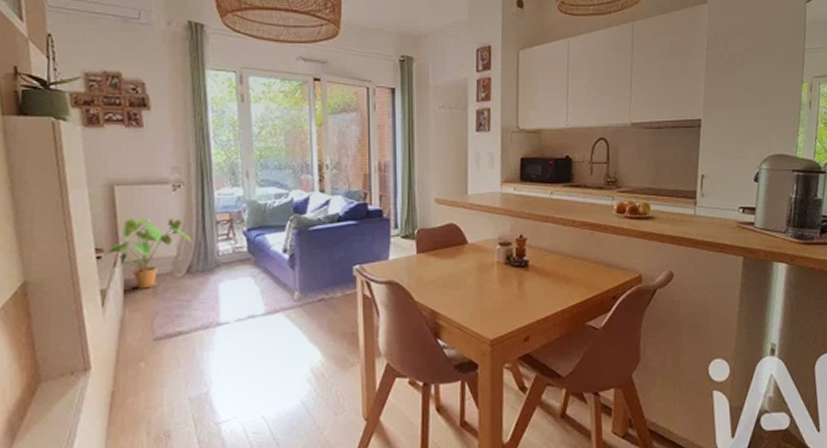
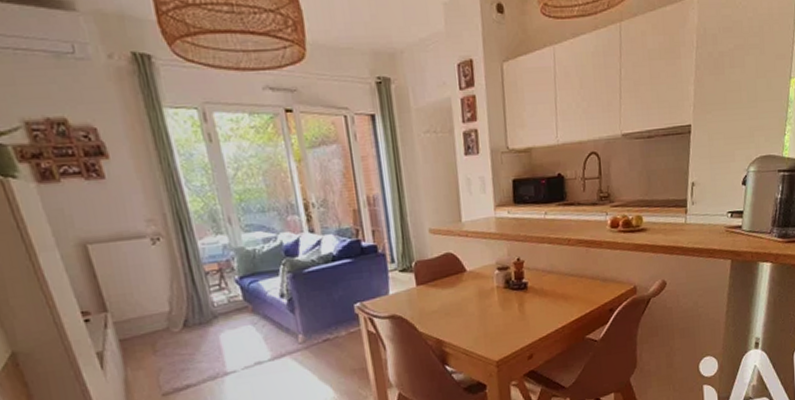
house plant: present [104,218,193,289] -> none [91,273,184,348]

